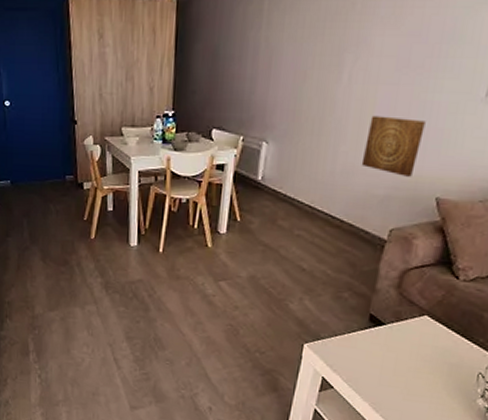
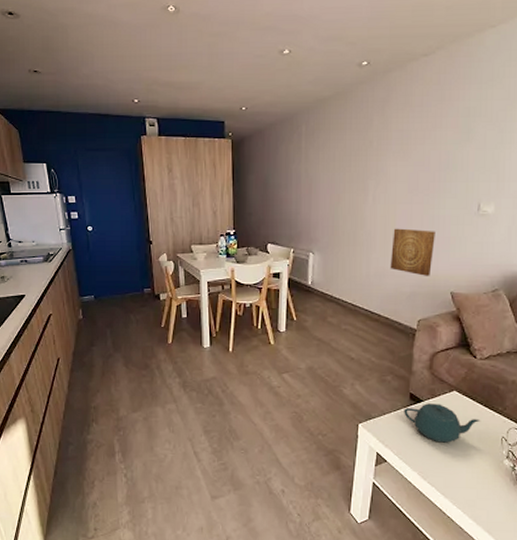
teapot: none [360,327,455,374] -> present [404,403,481,443]

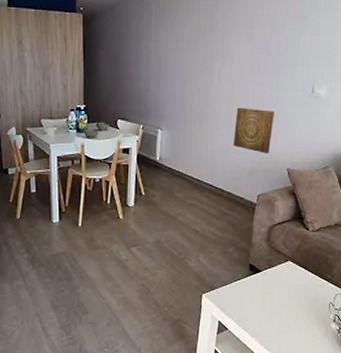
teapot: present [404,403,481,443] -> none [244,273,312,310]

